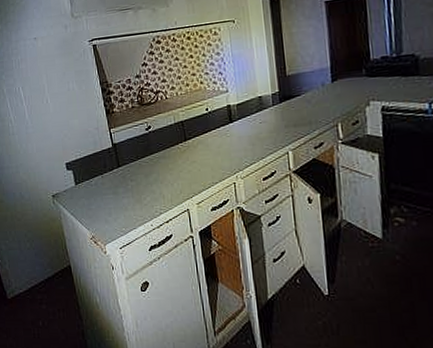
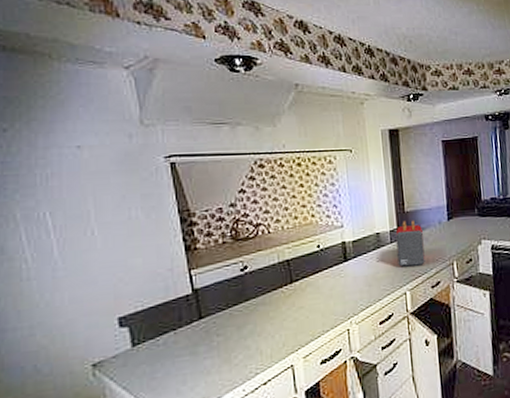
toaster: none [277,83,308,128] -> present [395,220,425,267]

